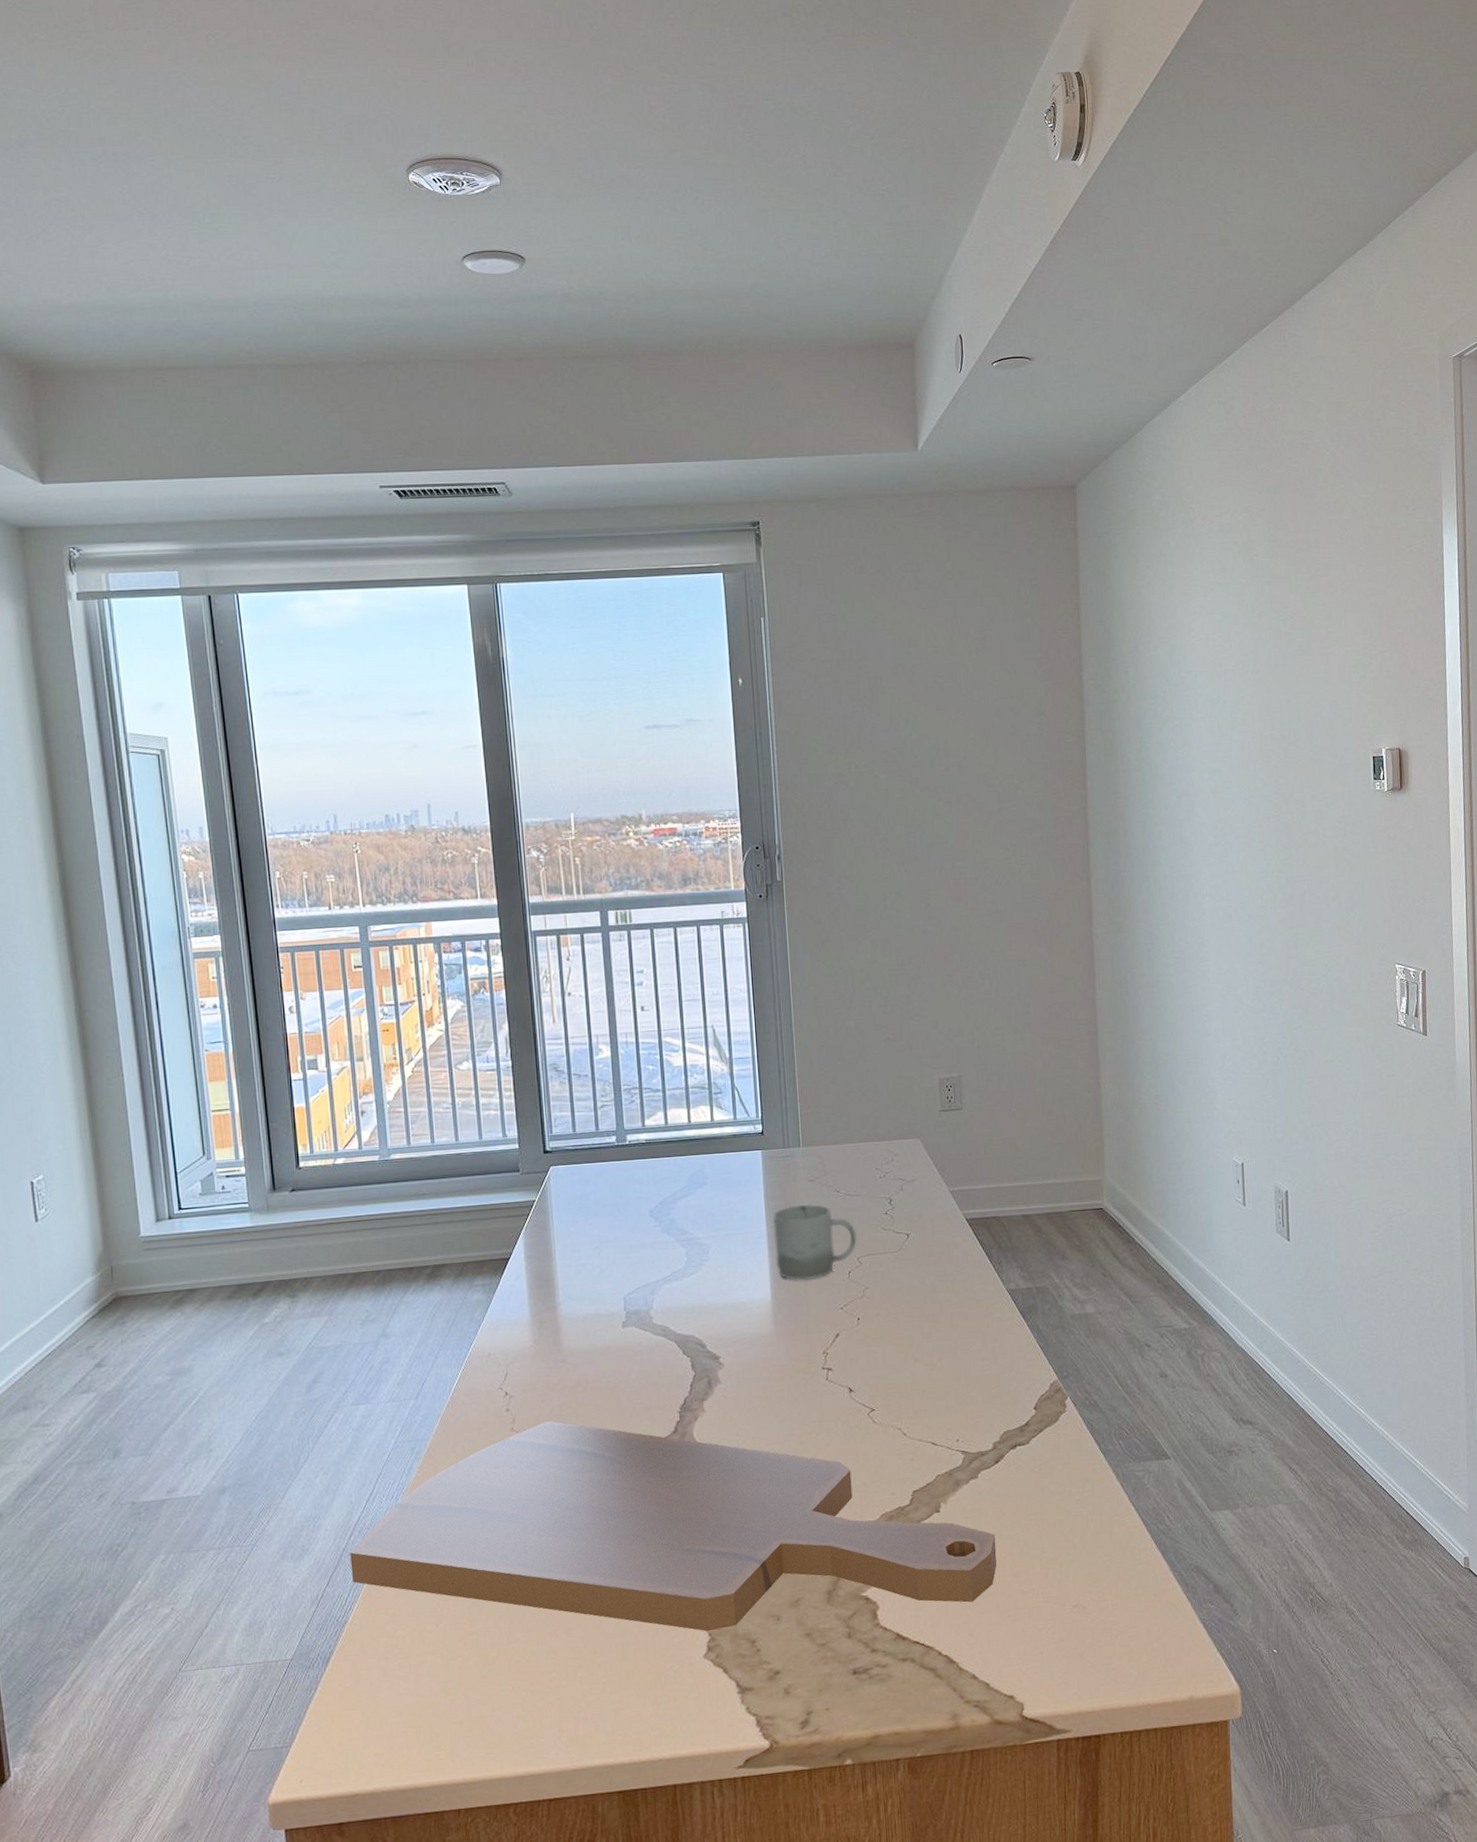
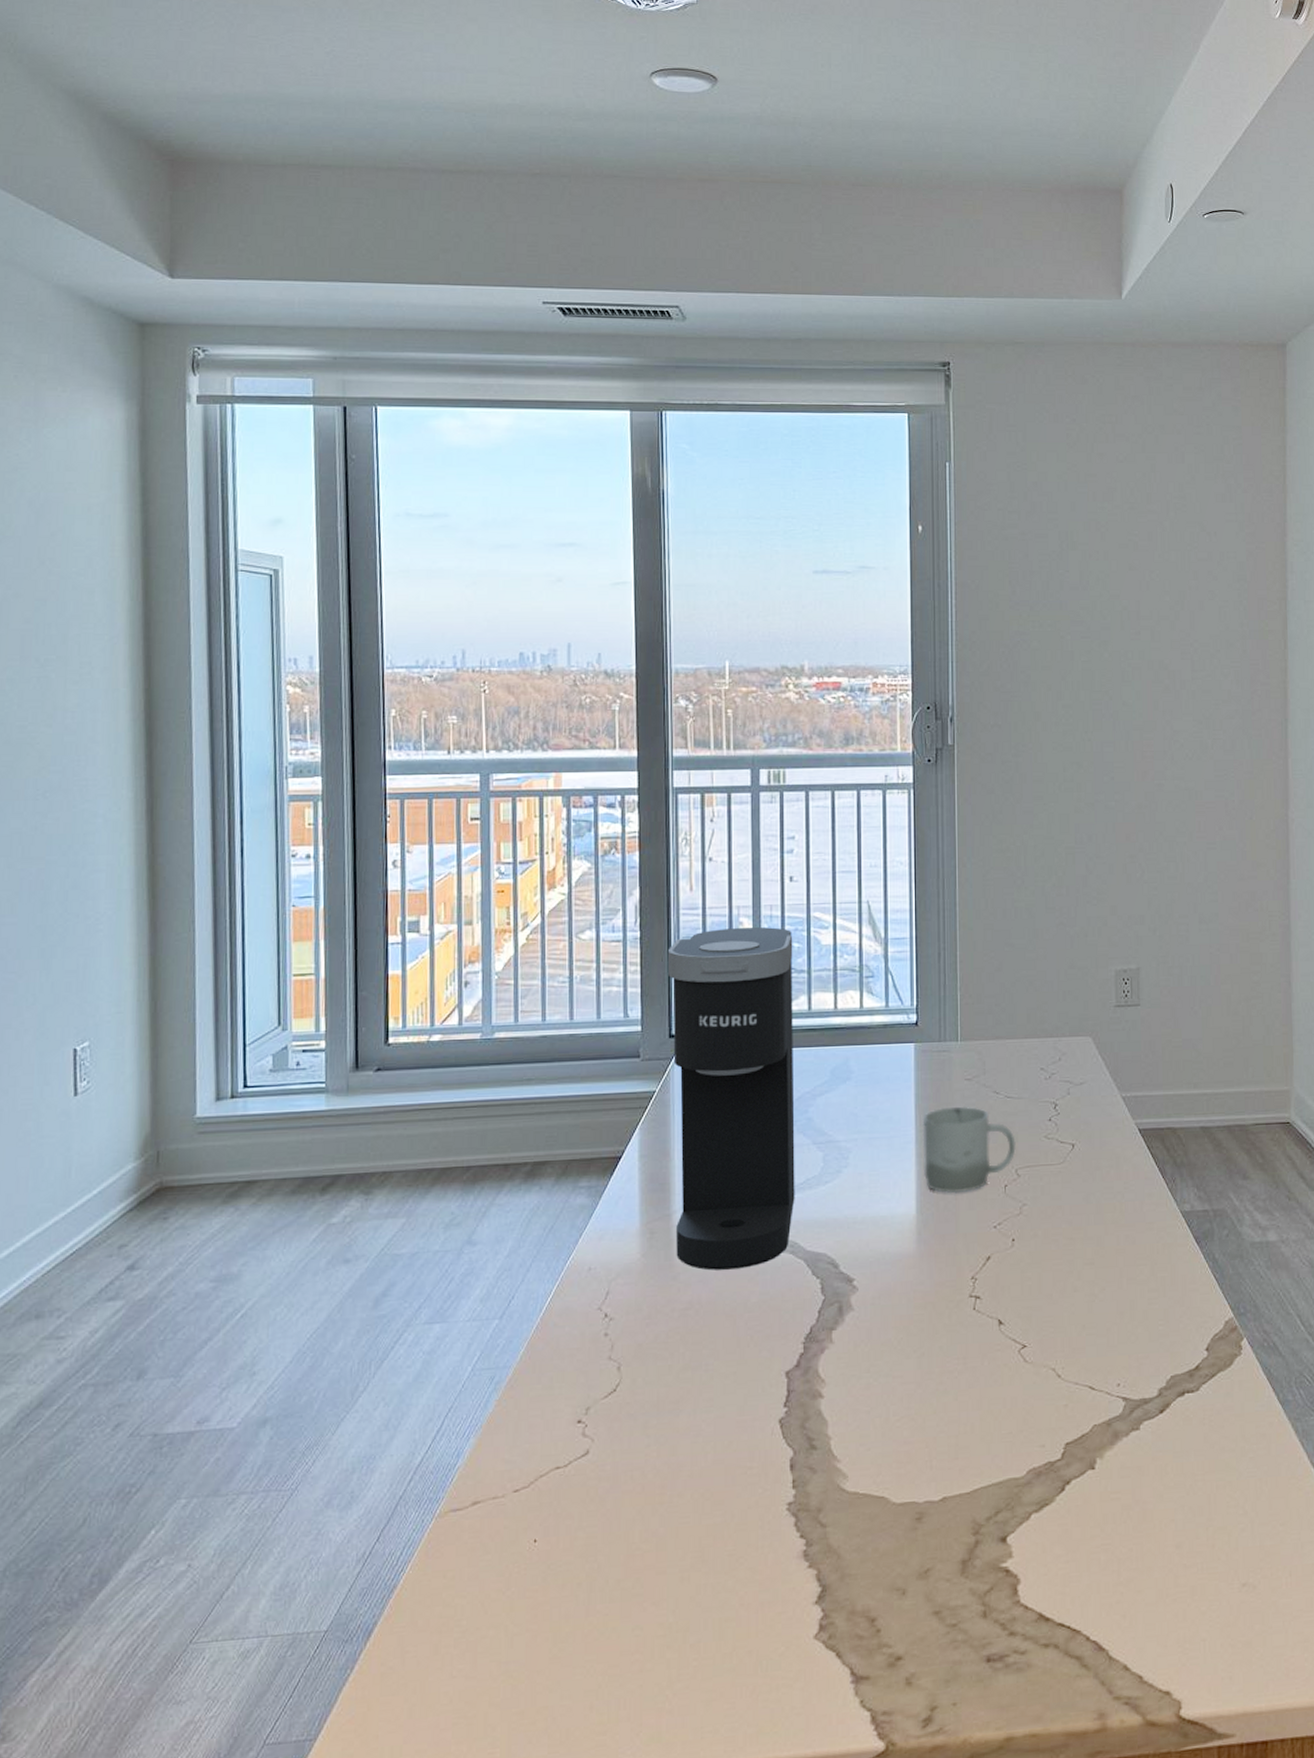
cutting board: present [350,1420,997,1632] -> none [407,1348,1158,1607]
coffee maker: none [537,1052,664,1353] -> present [667,926,795,1271]

